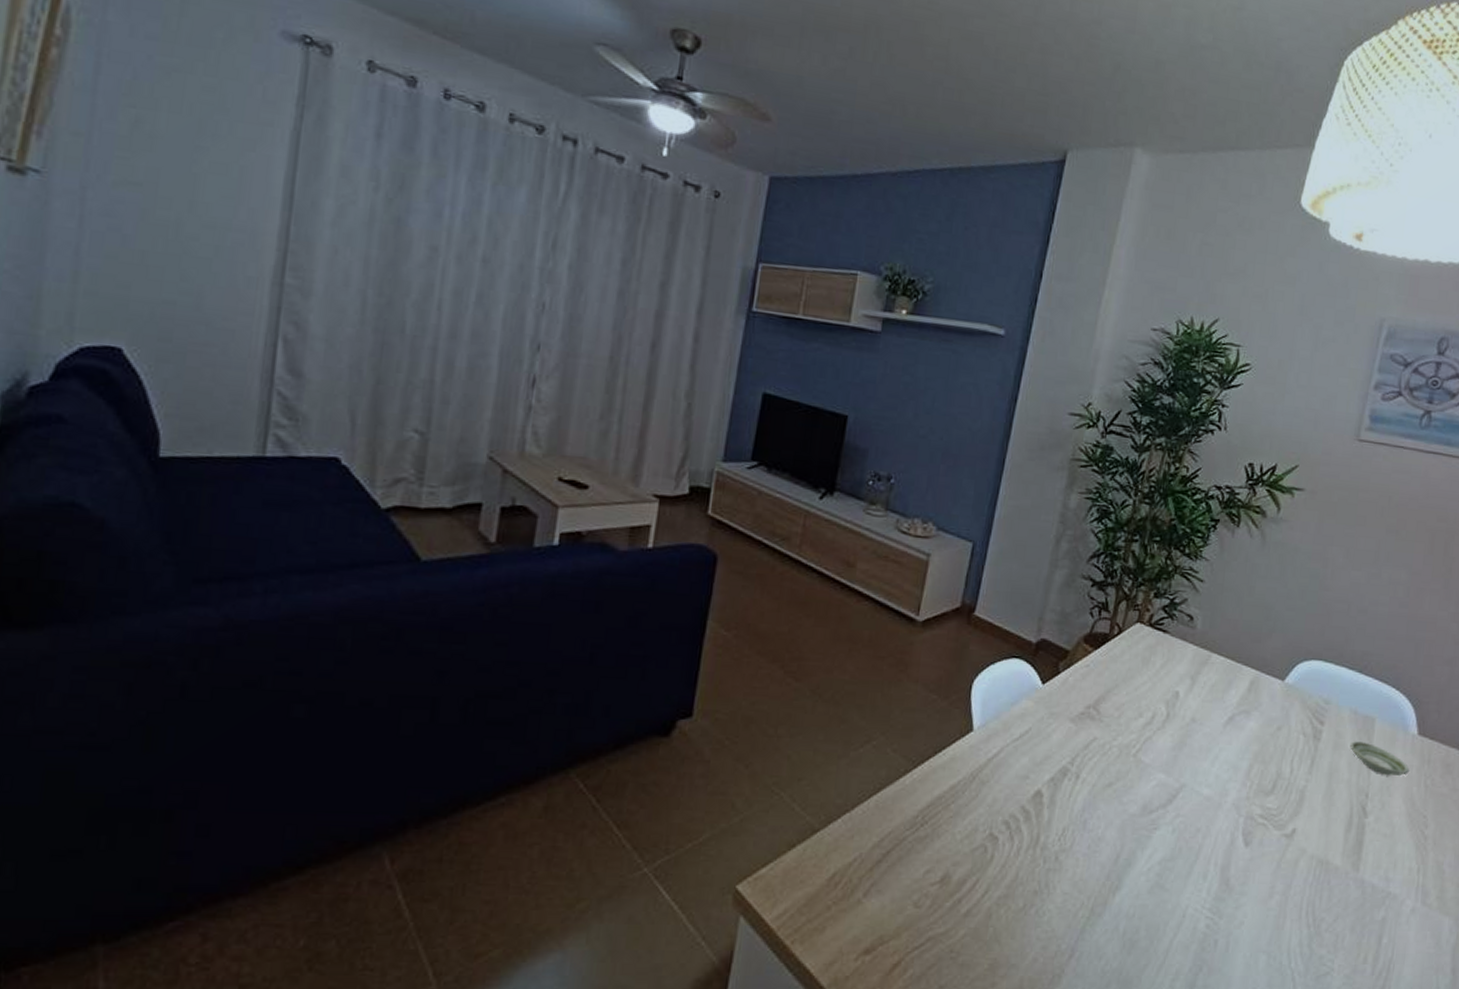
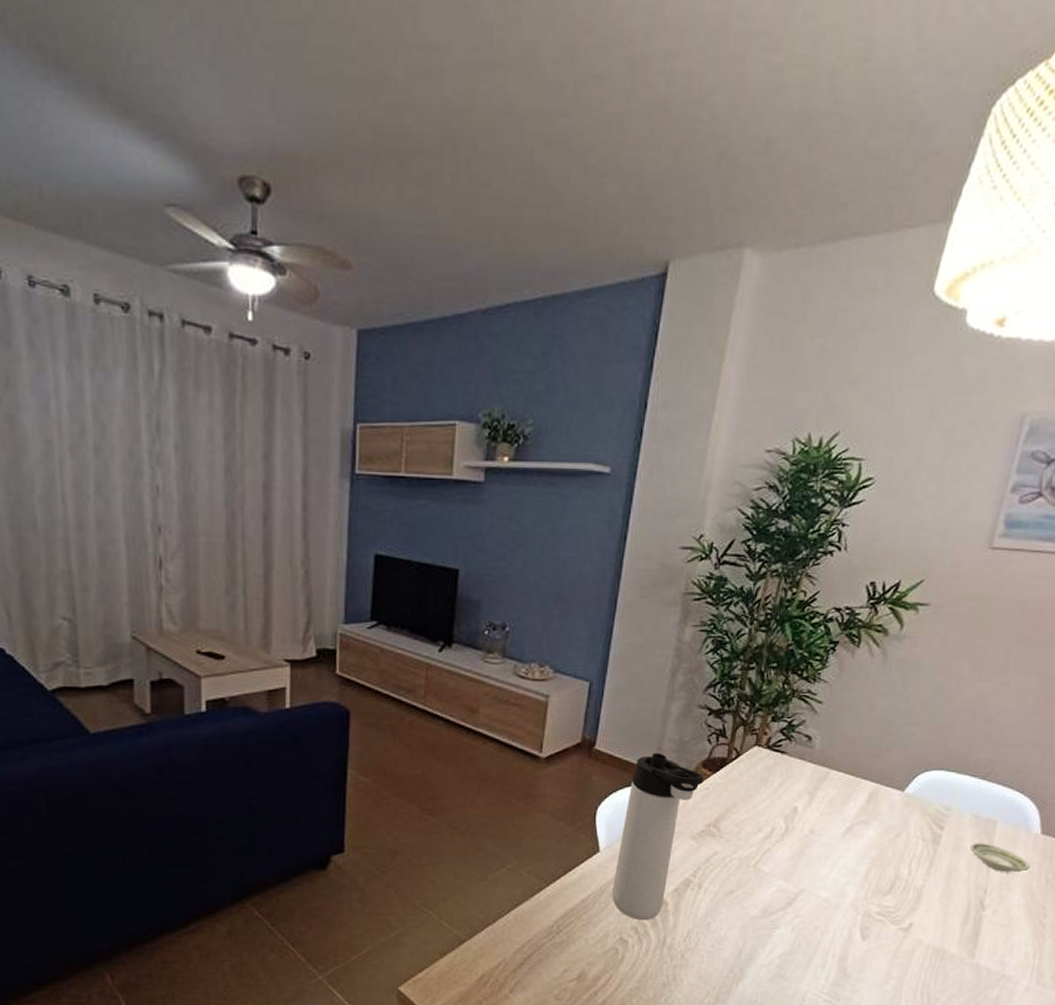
thermos bottle: none [983,623,1085,814] -> present [612,753,704,921]

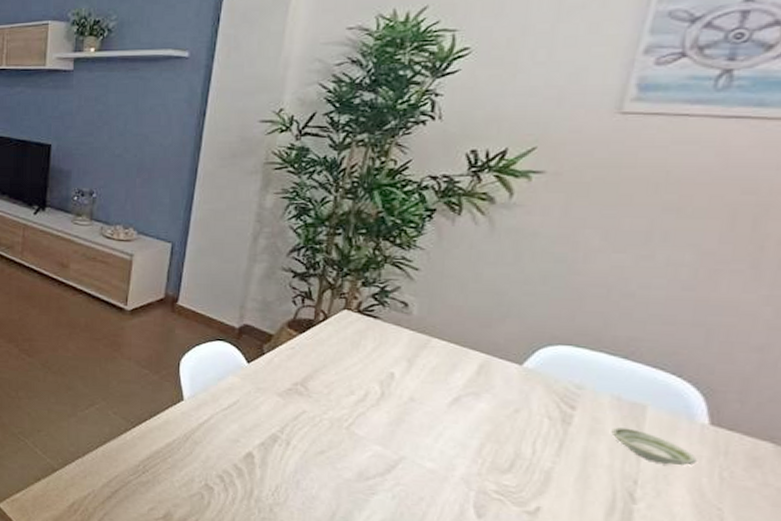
thermos bottle: present [612,753,704,921] -> none [197,311,289,471]

